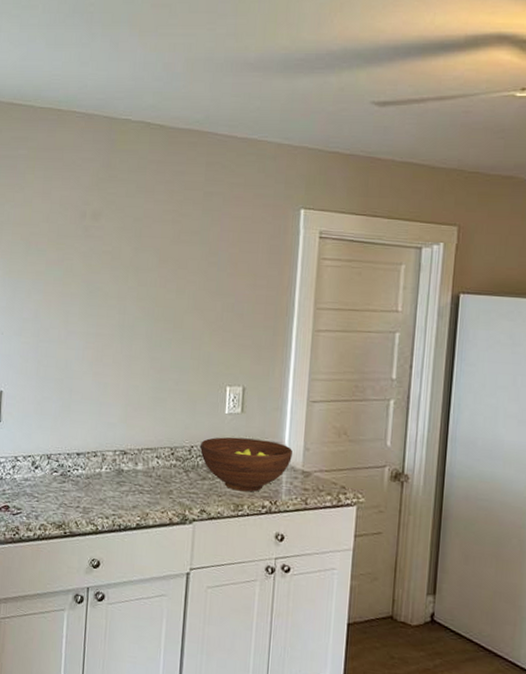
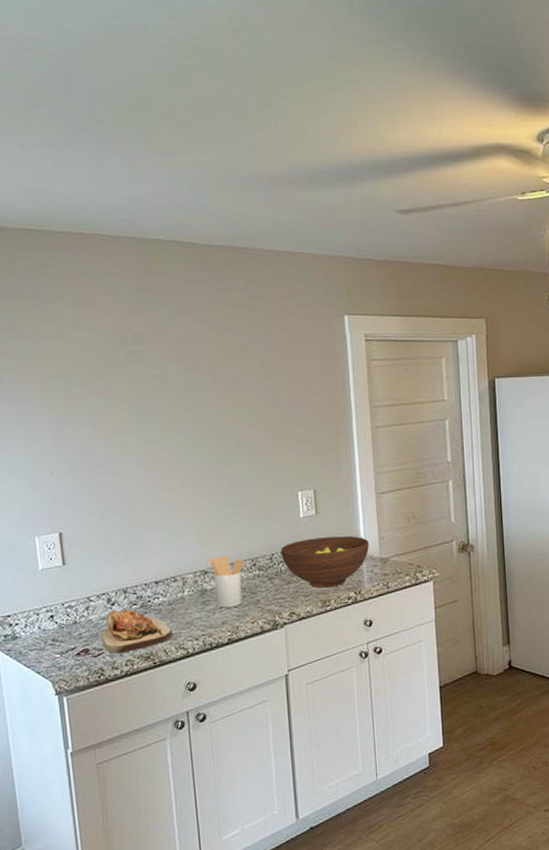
cutting board: none [21,474,86,517] -> present [101,609,173,654]
utensil holder: none [130,439,163,493] -> present [209,555,244,608]

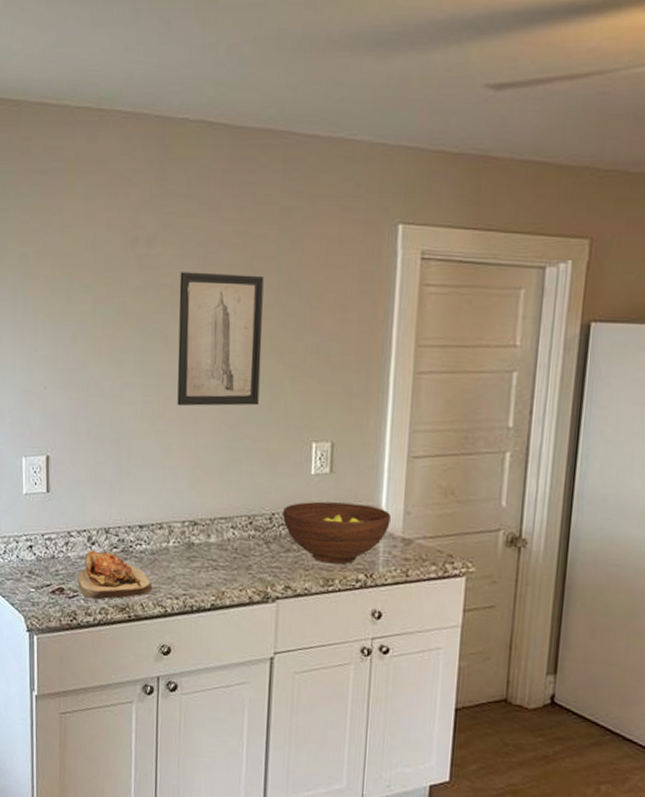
wall art: none [168,362,249,475] -> present [177,272,264,407]
utensil holder: present [209,555,244,608] -> none [200,507,240,569]

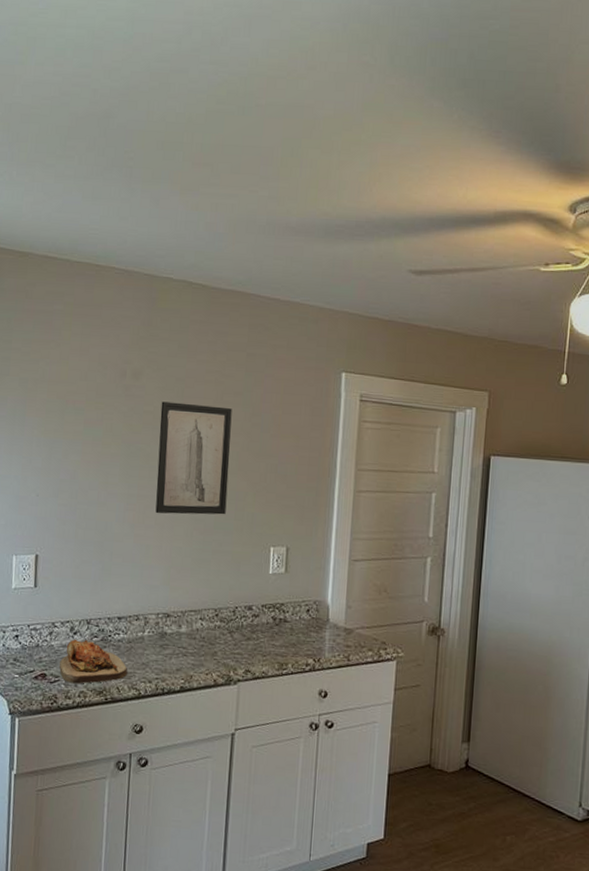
fruit bowl: present [283,501,391,565] -> none [245,597,335,651]

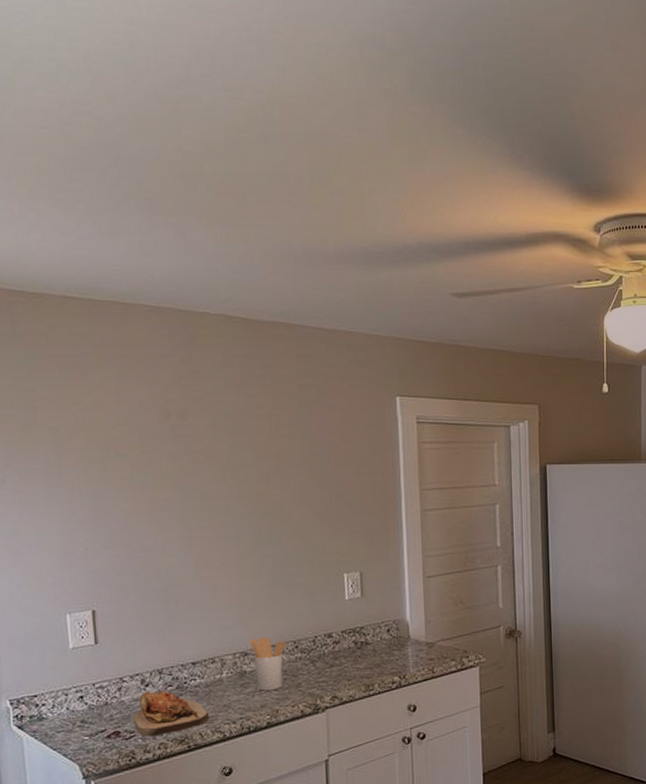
wall art: present [155,401,232,515] -> none [212,439,294,554]
utensil holder: none [173,601,207,655] -> present [249,637,286,691]

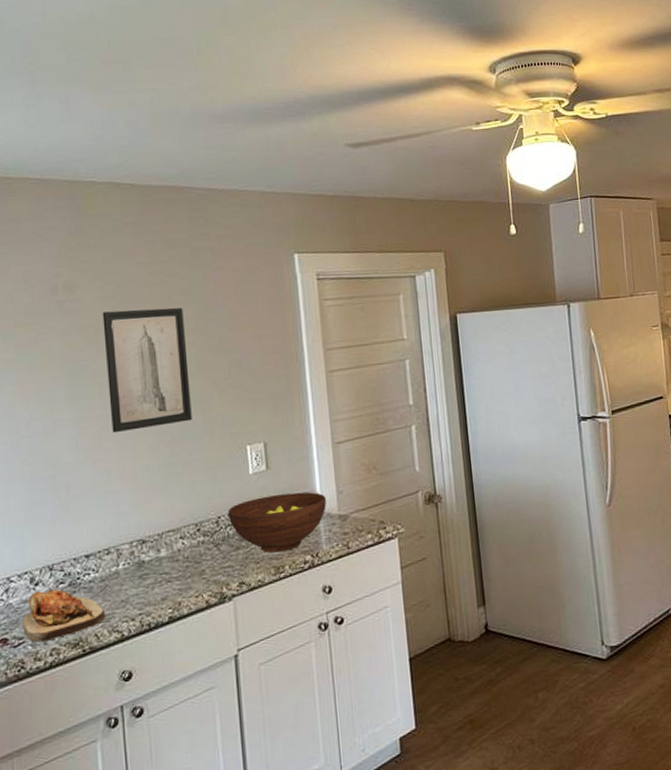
wall art: none [212,439,294,554] -> present [102,307,192,434]
utensil holder: present [249,637,286,691] -> none [147,521,187,582]
fruit bowl: none [324,619,415,672] -> present [228,492,326,553]

